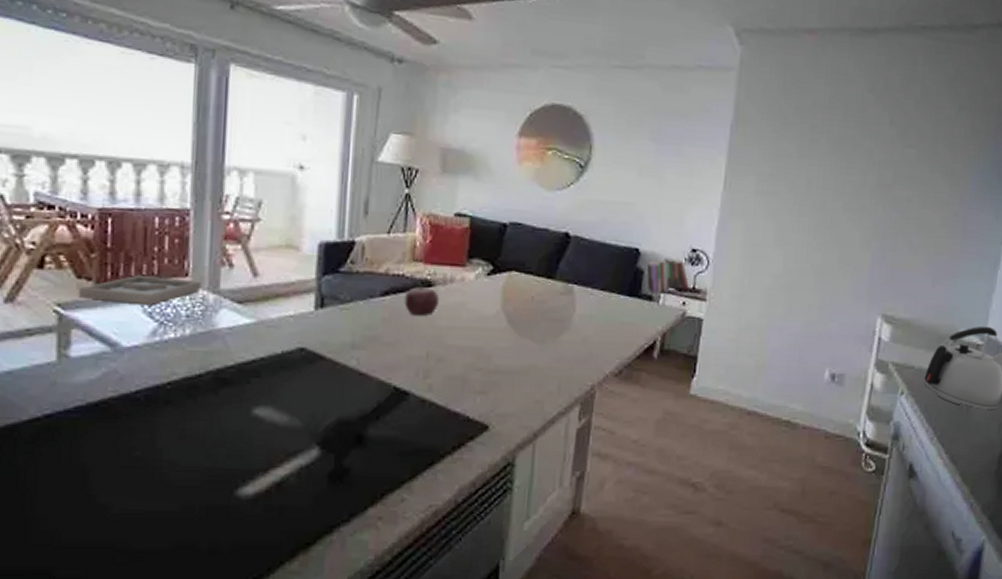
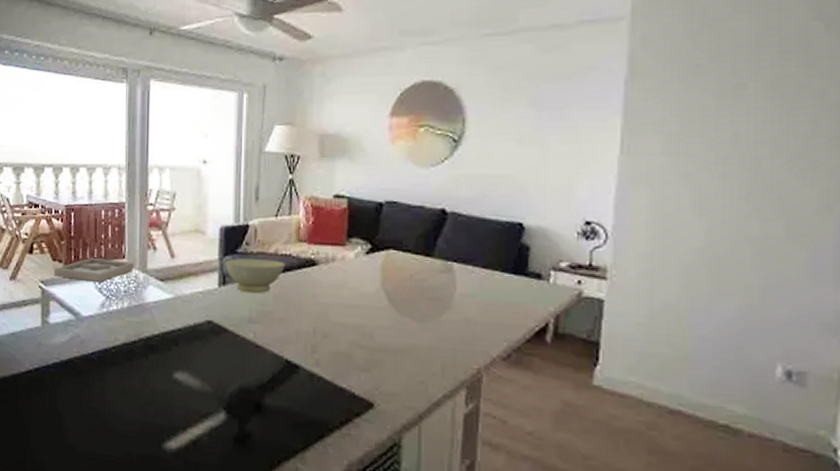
bowl: none [324,278,397,317] -> present [225,258,285,294]
fruit: present [404,282,440,317] -> none [292,261,323,294]
books: present [646,257,690,295] -> none [532,231,585,273]

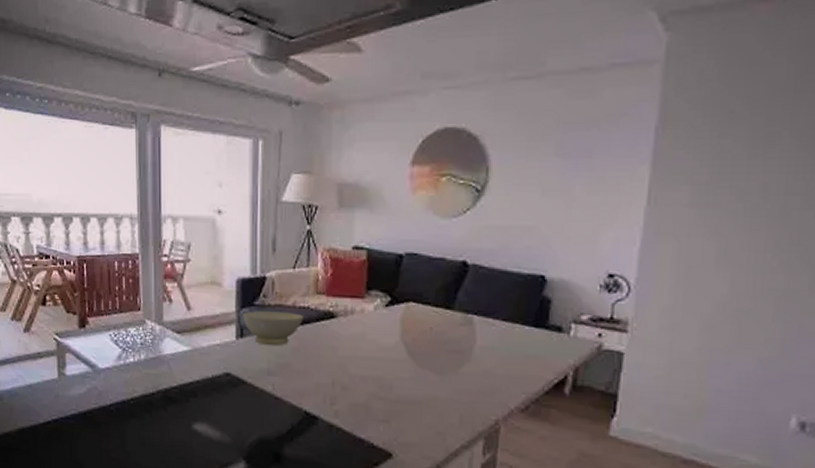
decorative tray: present [53,257,134,283] -> none [68,309,150,335]

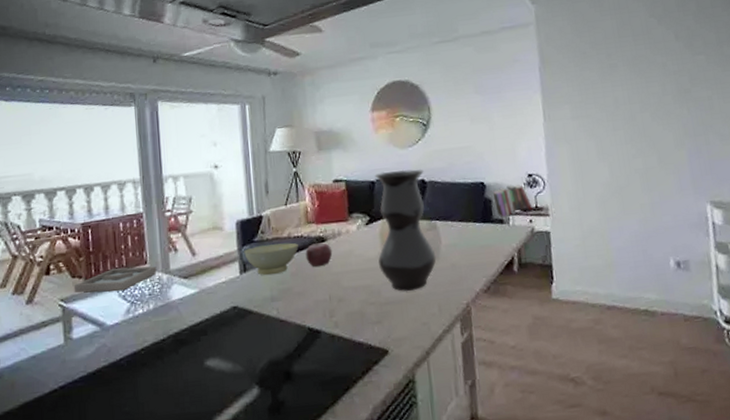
decorative tray: none [68,309,150,335] -> present [73,266,157,293]
fruit: none [310,314,342,347] -> present [305,239,333,267]
vase: none [395,244,467,393] -> present [374,169,437,291]
books: none [554,284,607,326] -> present [492,184,533,218]

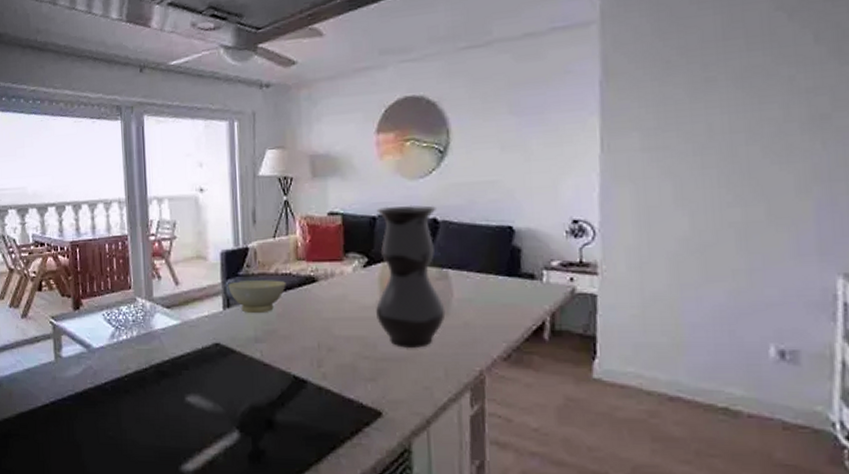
decorative tray: present [73,266,157,293] -> none [63,290,141,315]
fruit: present [305,239,333,267] -> none [293,279,324,310]
books: present [492,184,533,218] -> none [523,231,576,273]

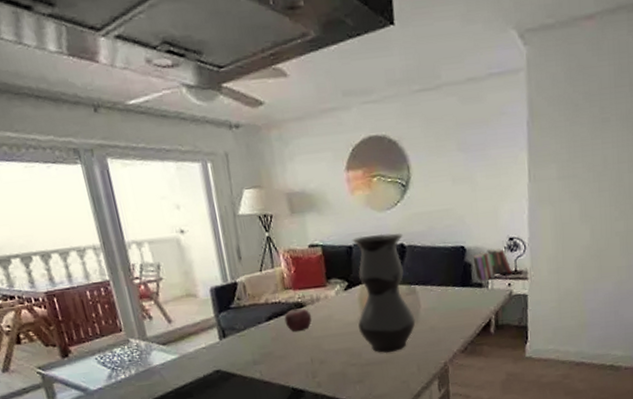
bowl: present [228,280,286,314] -> none [221,308,277,341]
fruit: none [293,279,324,310] -> present [284,305,312,332]
books: none [523,231,576,273] -> present [472,248,513,282]

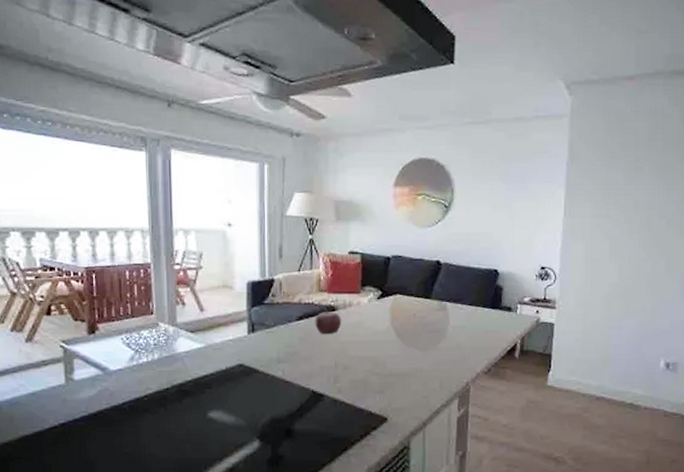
vase: present [352,232,416,353] -> none [387,248,443,365]
books: present [472,248,513,282] -> none [504,275,541,306]

